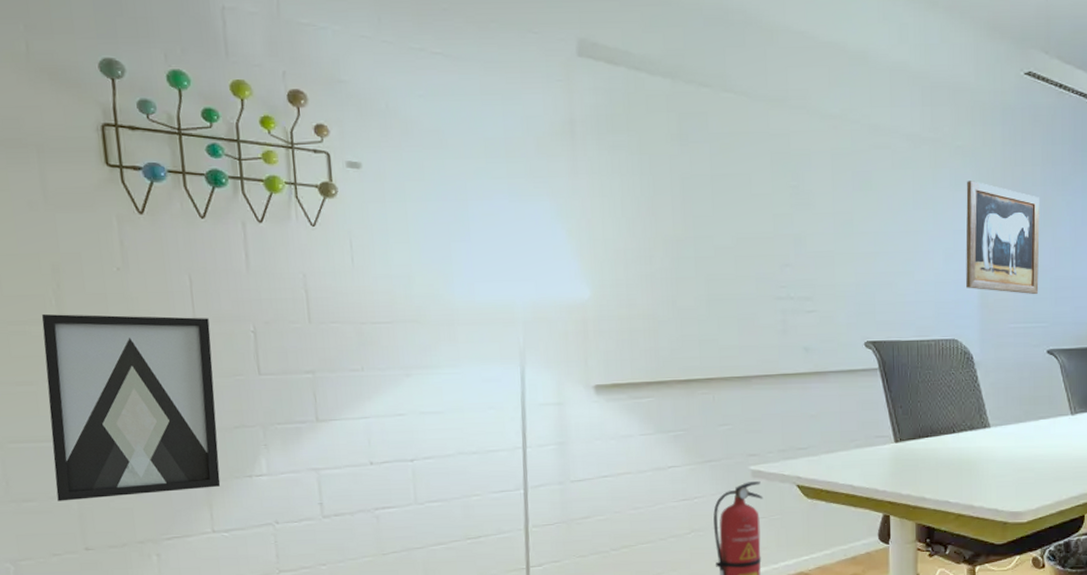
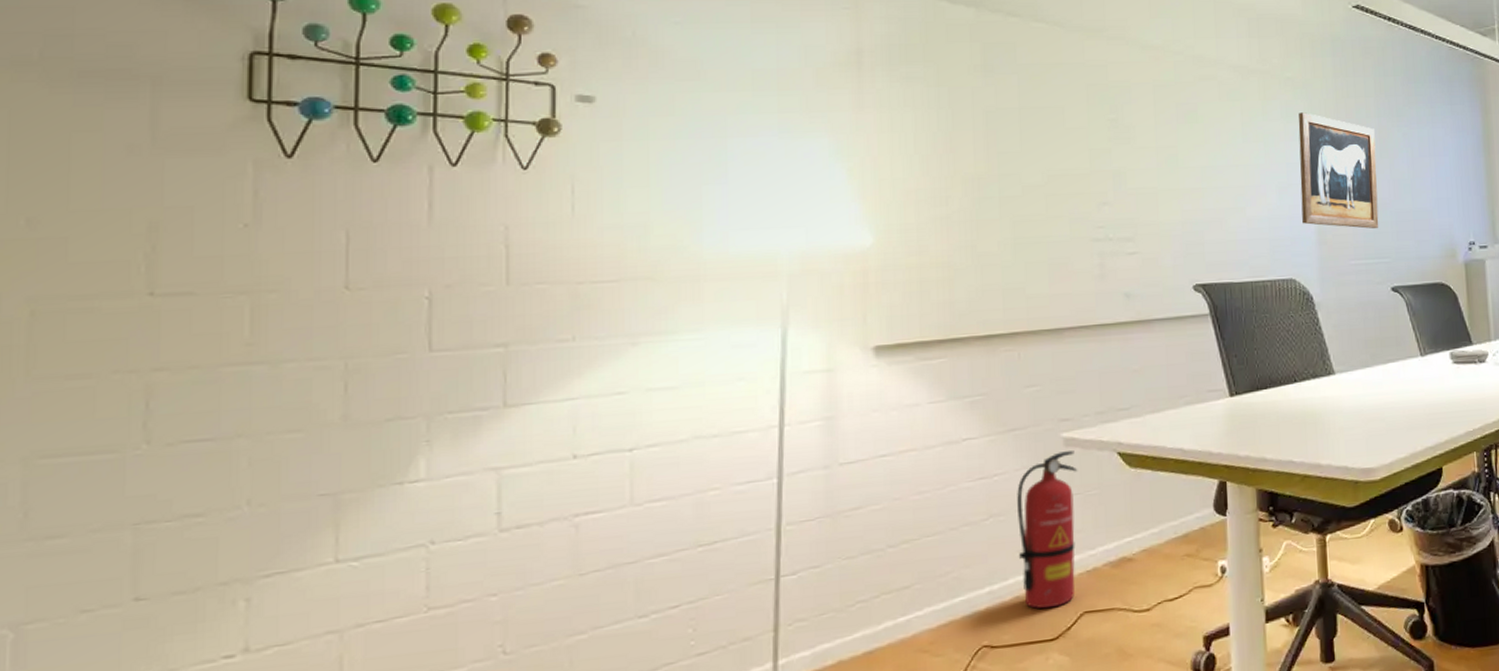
wall art: present [41,313,221,501] -> none [102,282,367,535]

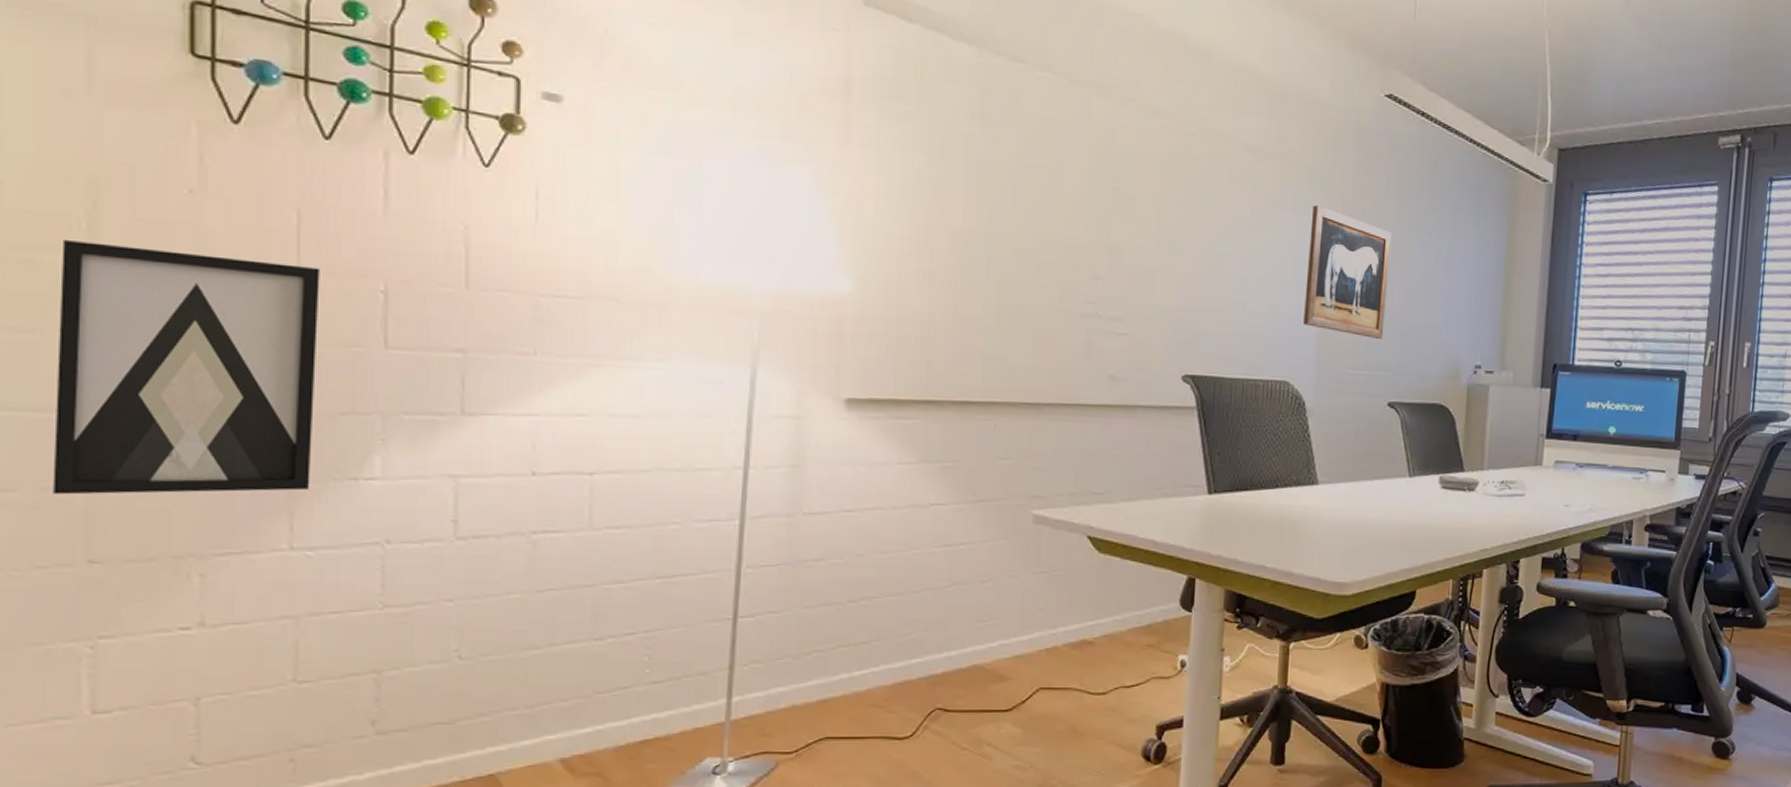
wall art: none [102,282,367,535] -> present [53,239,320,495]
fire extinguisher: present [1017,451,1078,609] -> none [979,528,1046,680]

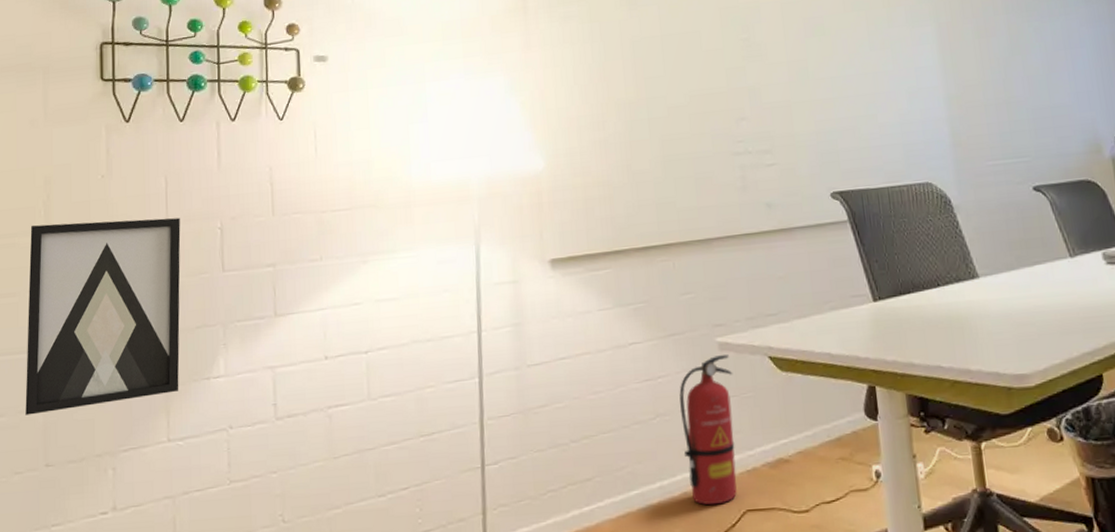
fire extinguisher: none [979,528,1046,680] -> present [679,355,738,505]
wall art: present [1303,205,1391,339] -> none [924,16,1016,128]

